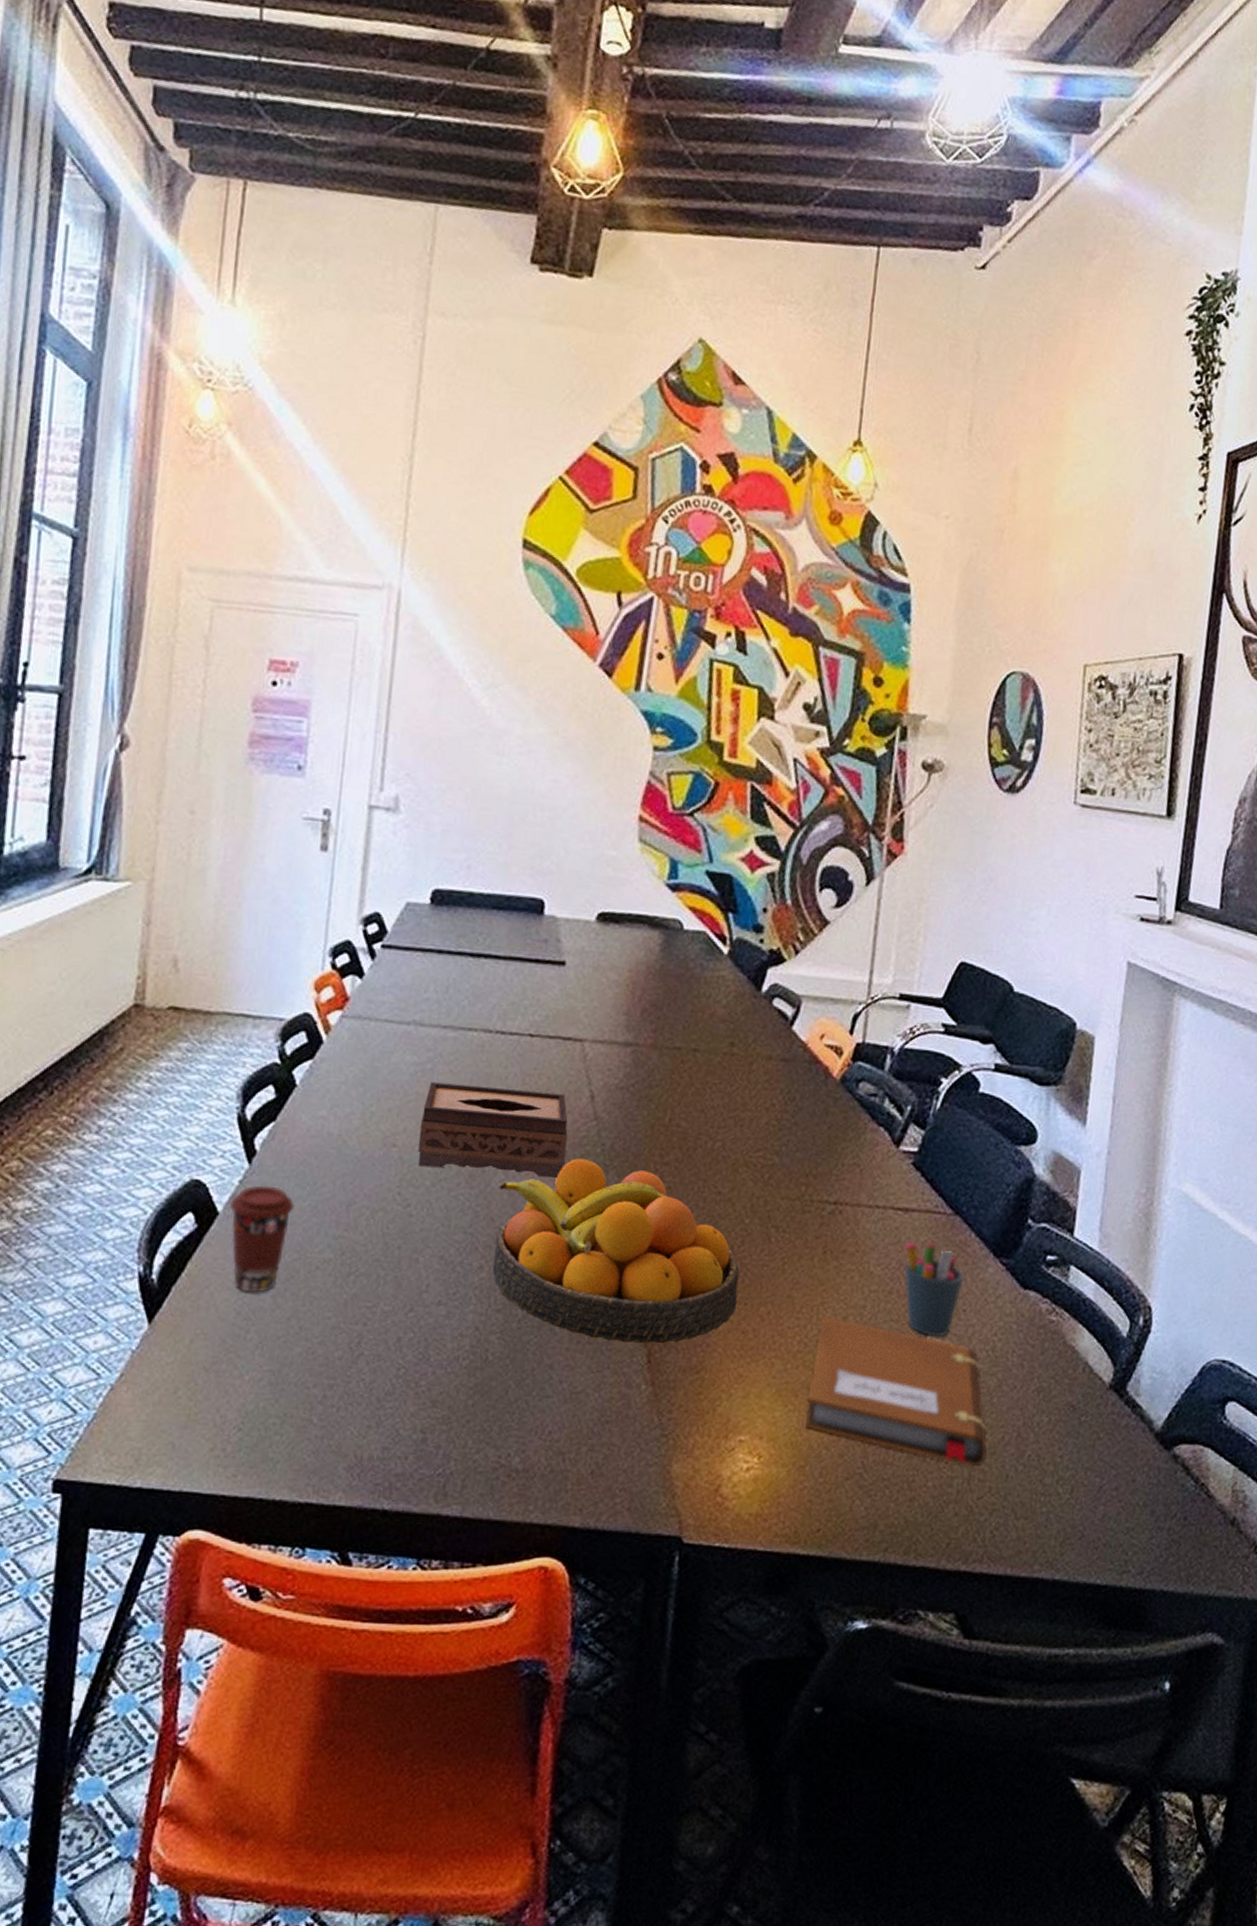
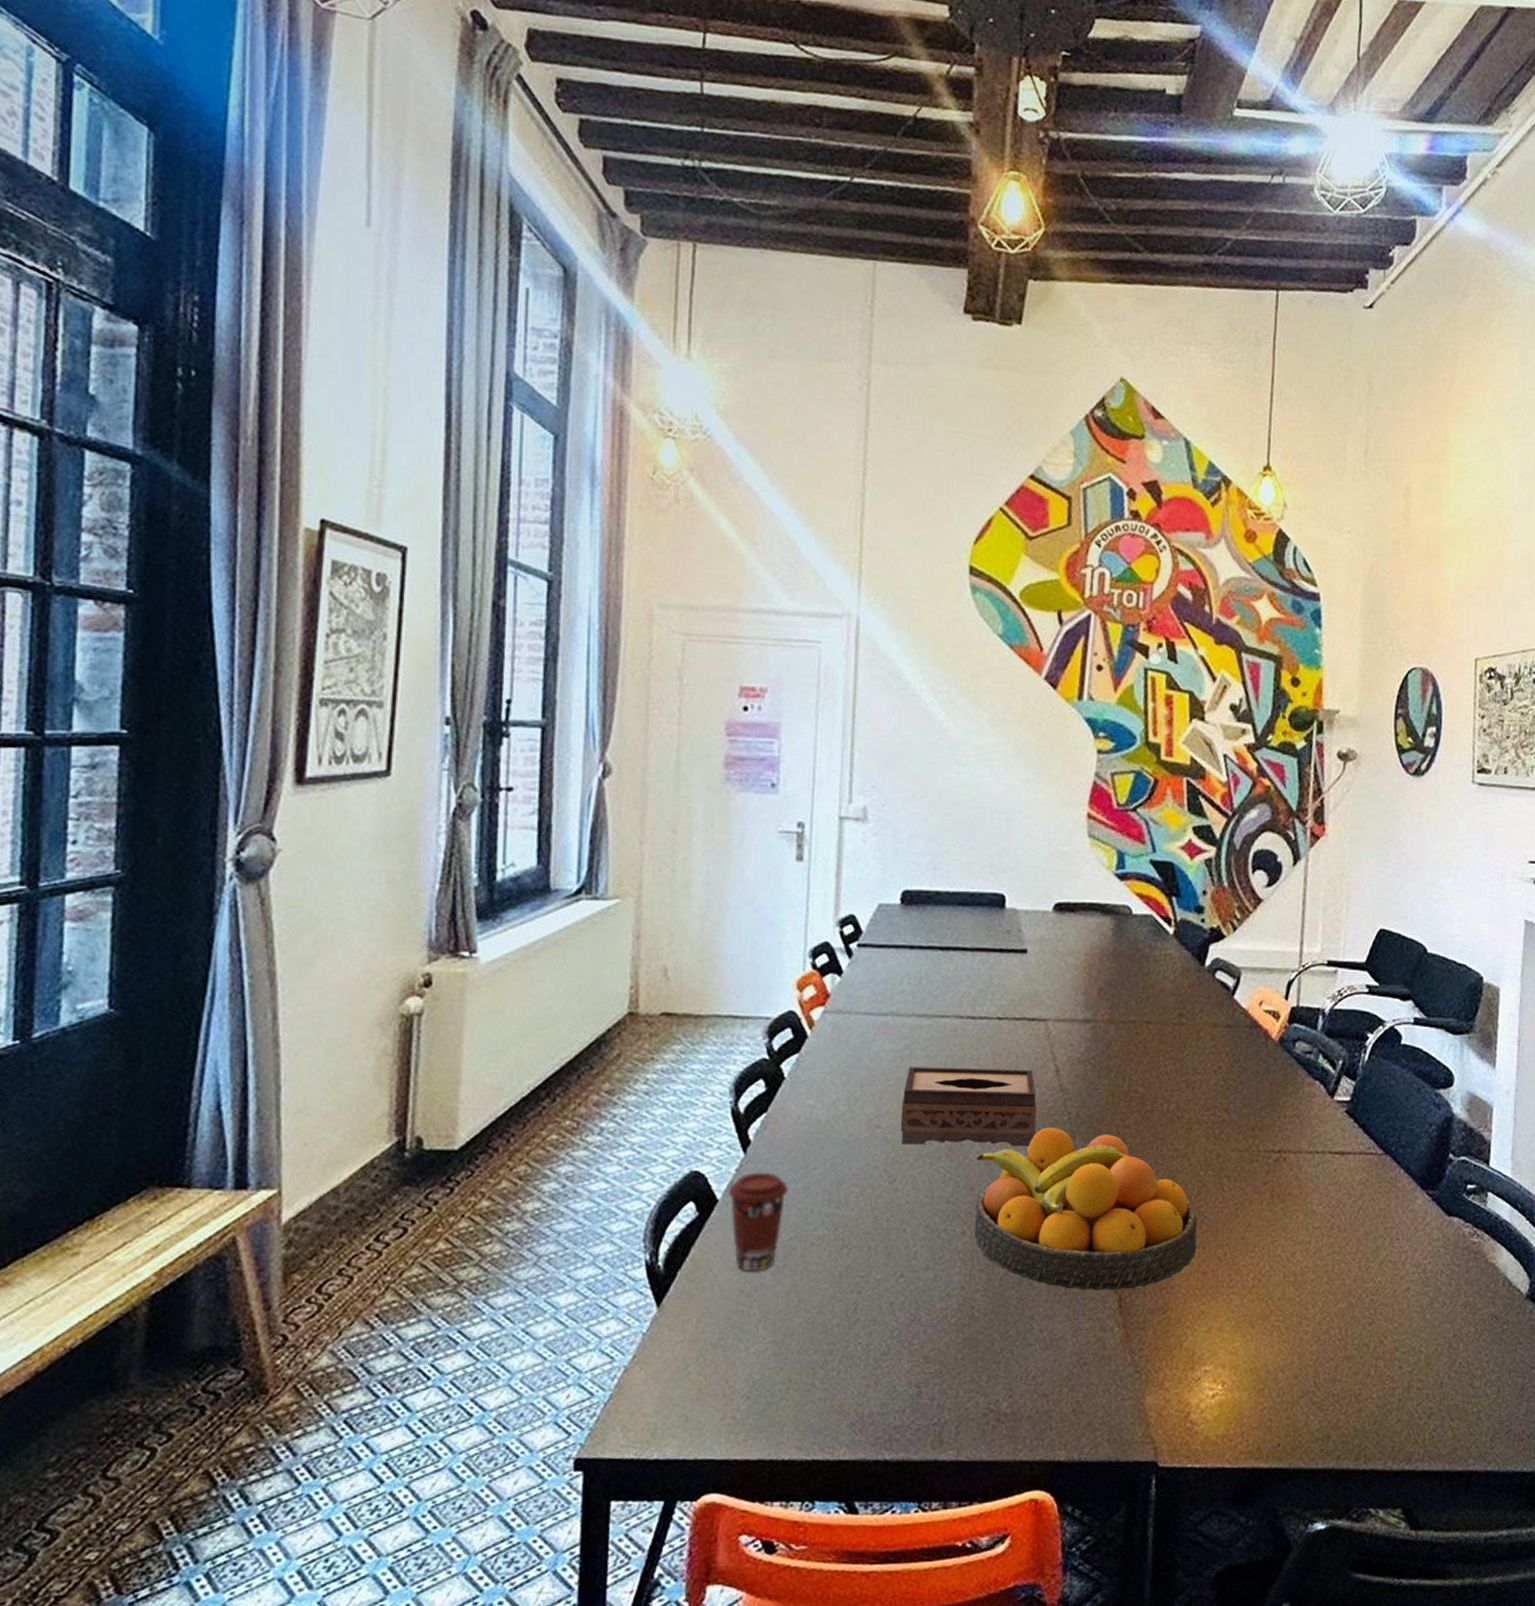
notebook: present [806,1316,987,1467] -> none [1263,1254,1423,1377]
pen holder: present [904,1241,964,1337] -> none [1342,1180,1396,1264]

